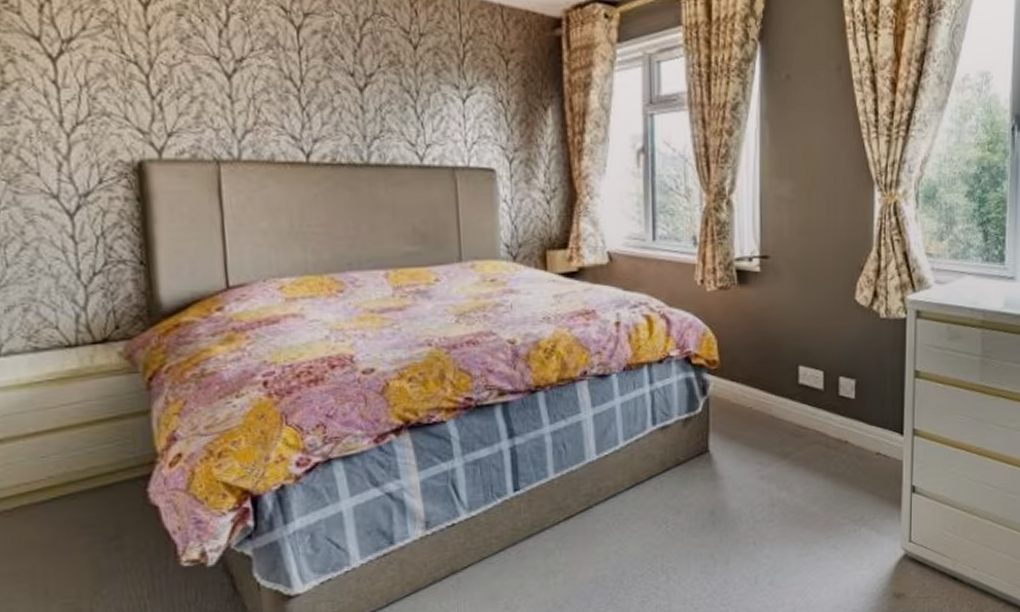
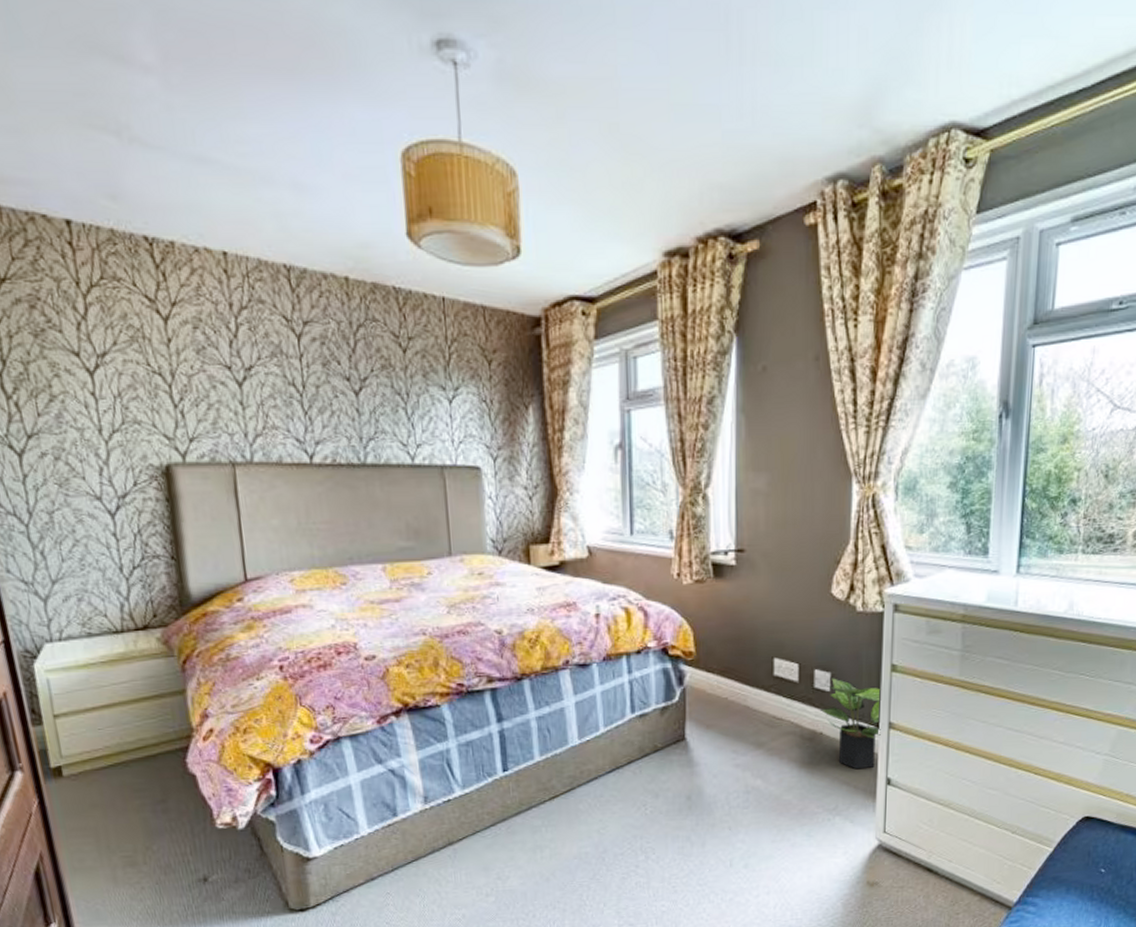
potted plant: none [845,384,905,478] -> present [820,676,881,770]

